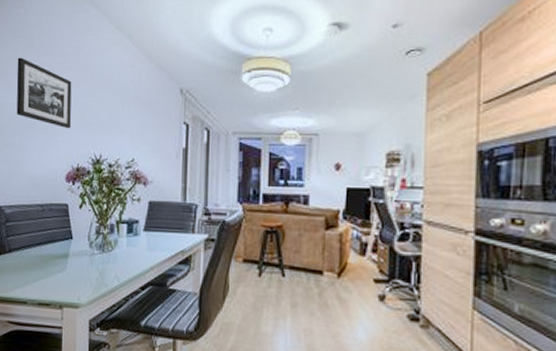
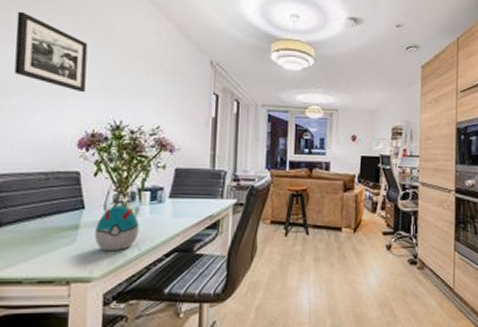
decorative egg: none [81,236,118,281] -> present [95,205,139,252]

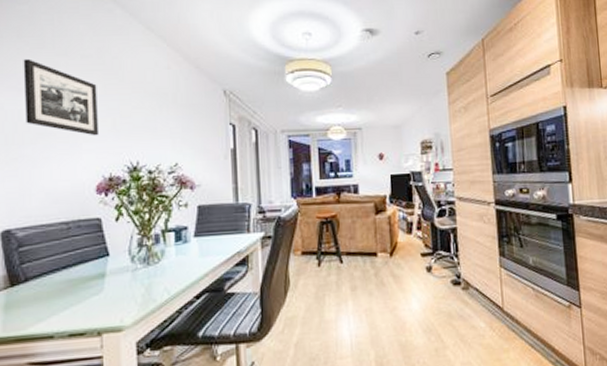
decorative egg: present [95,205,139,252] -> none [122,249,167,298]

